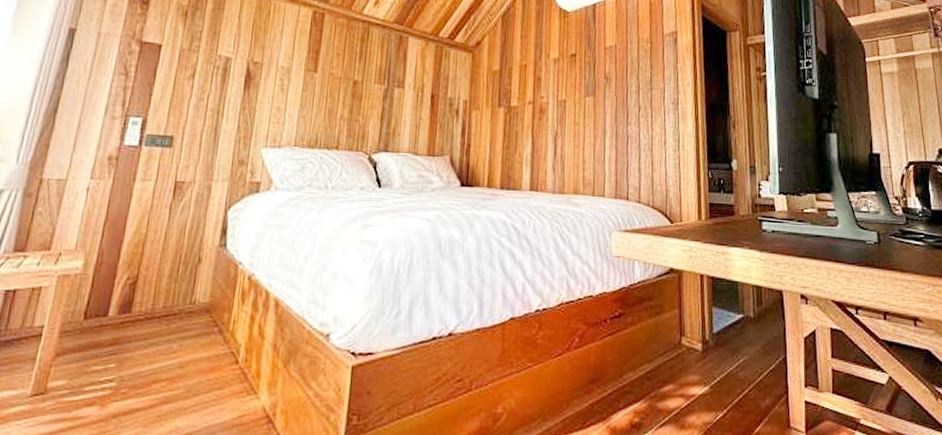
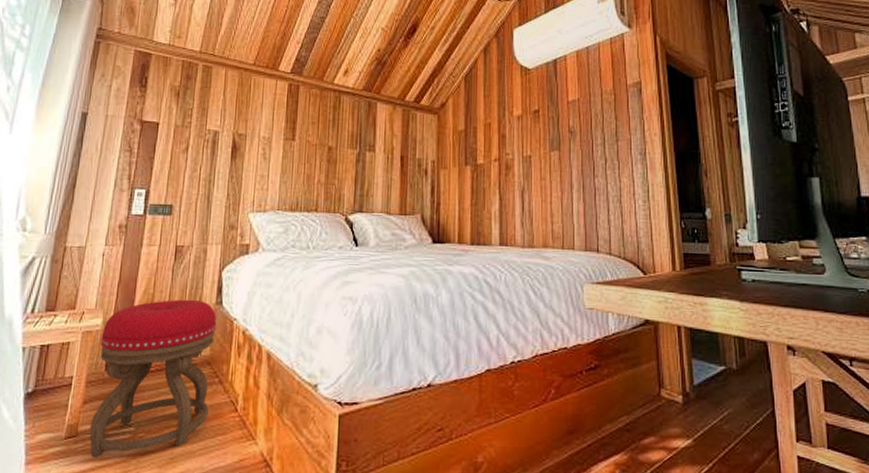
stool: none [61,240,219,418] -> present [89,299,217,458]

